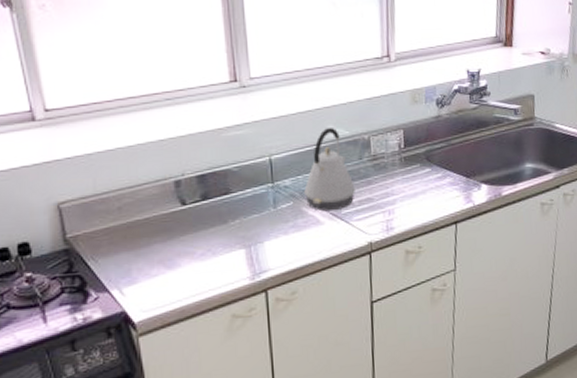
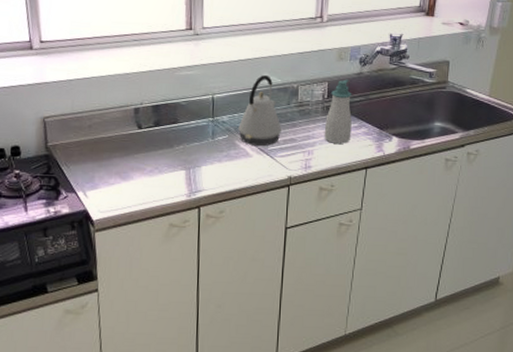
soap bottle: none [404,124,436,199] -> present [324,79,352,144]

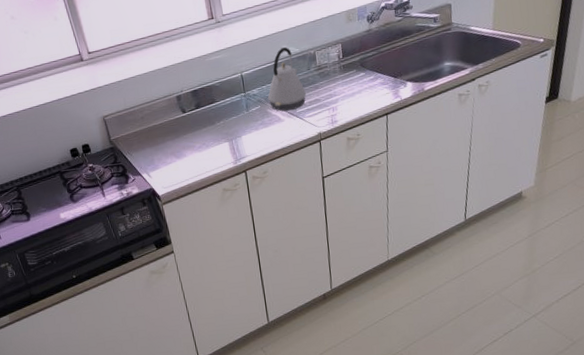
soap bottle: present [324,79,352,144] -> none [343,37,370,97]

